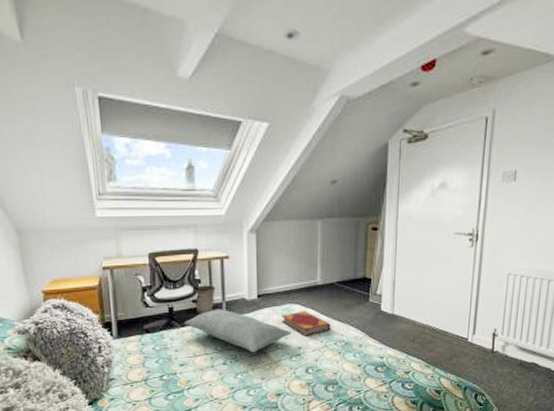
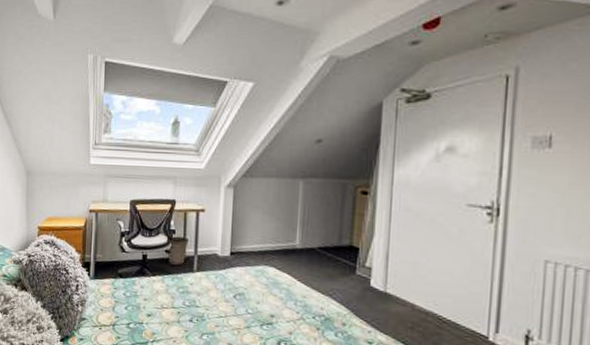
pillow: present [184,309,291,353] -> none [156,261,264,314]
hardback book: present [282,311,331,336] -> none [254,275,309,304]

